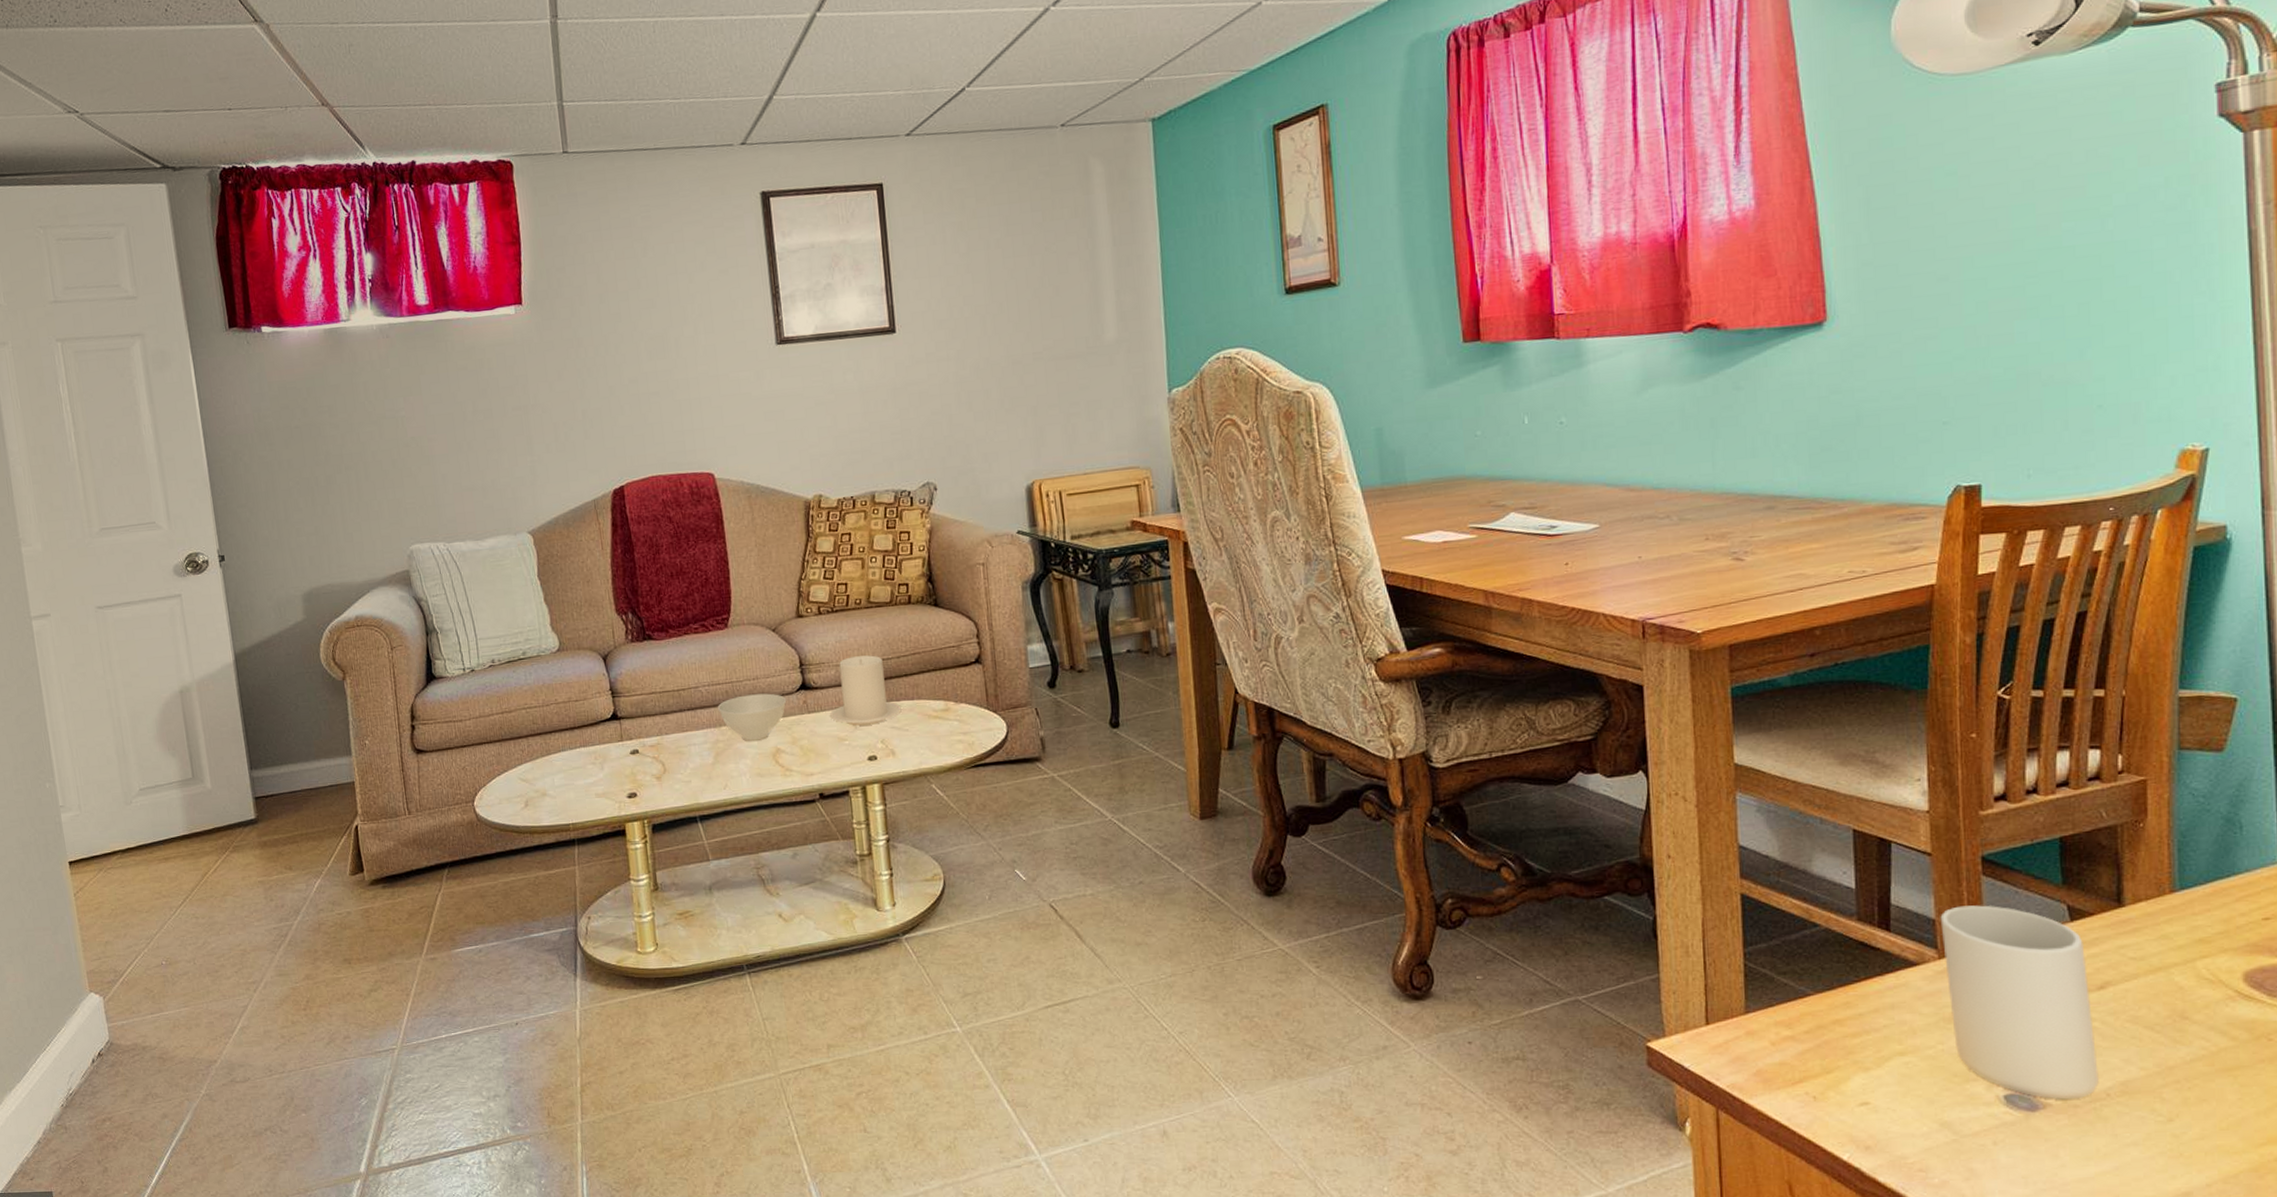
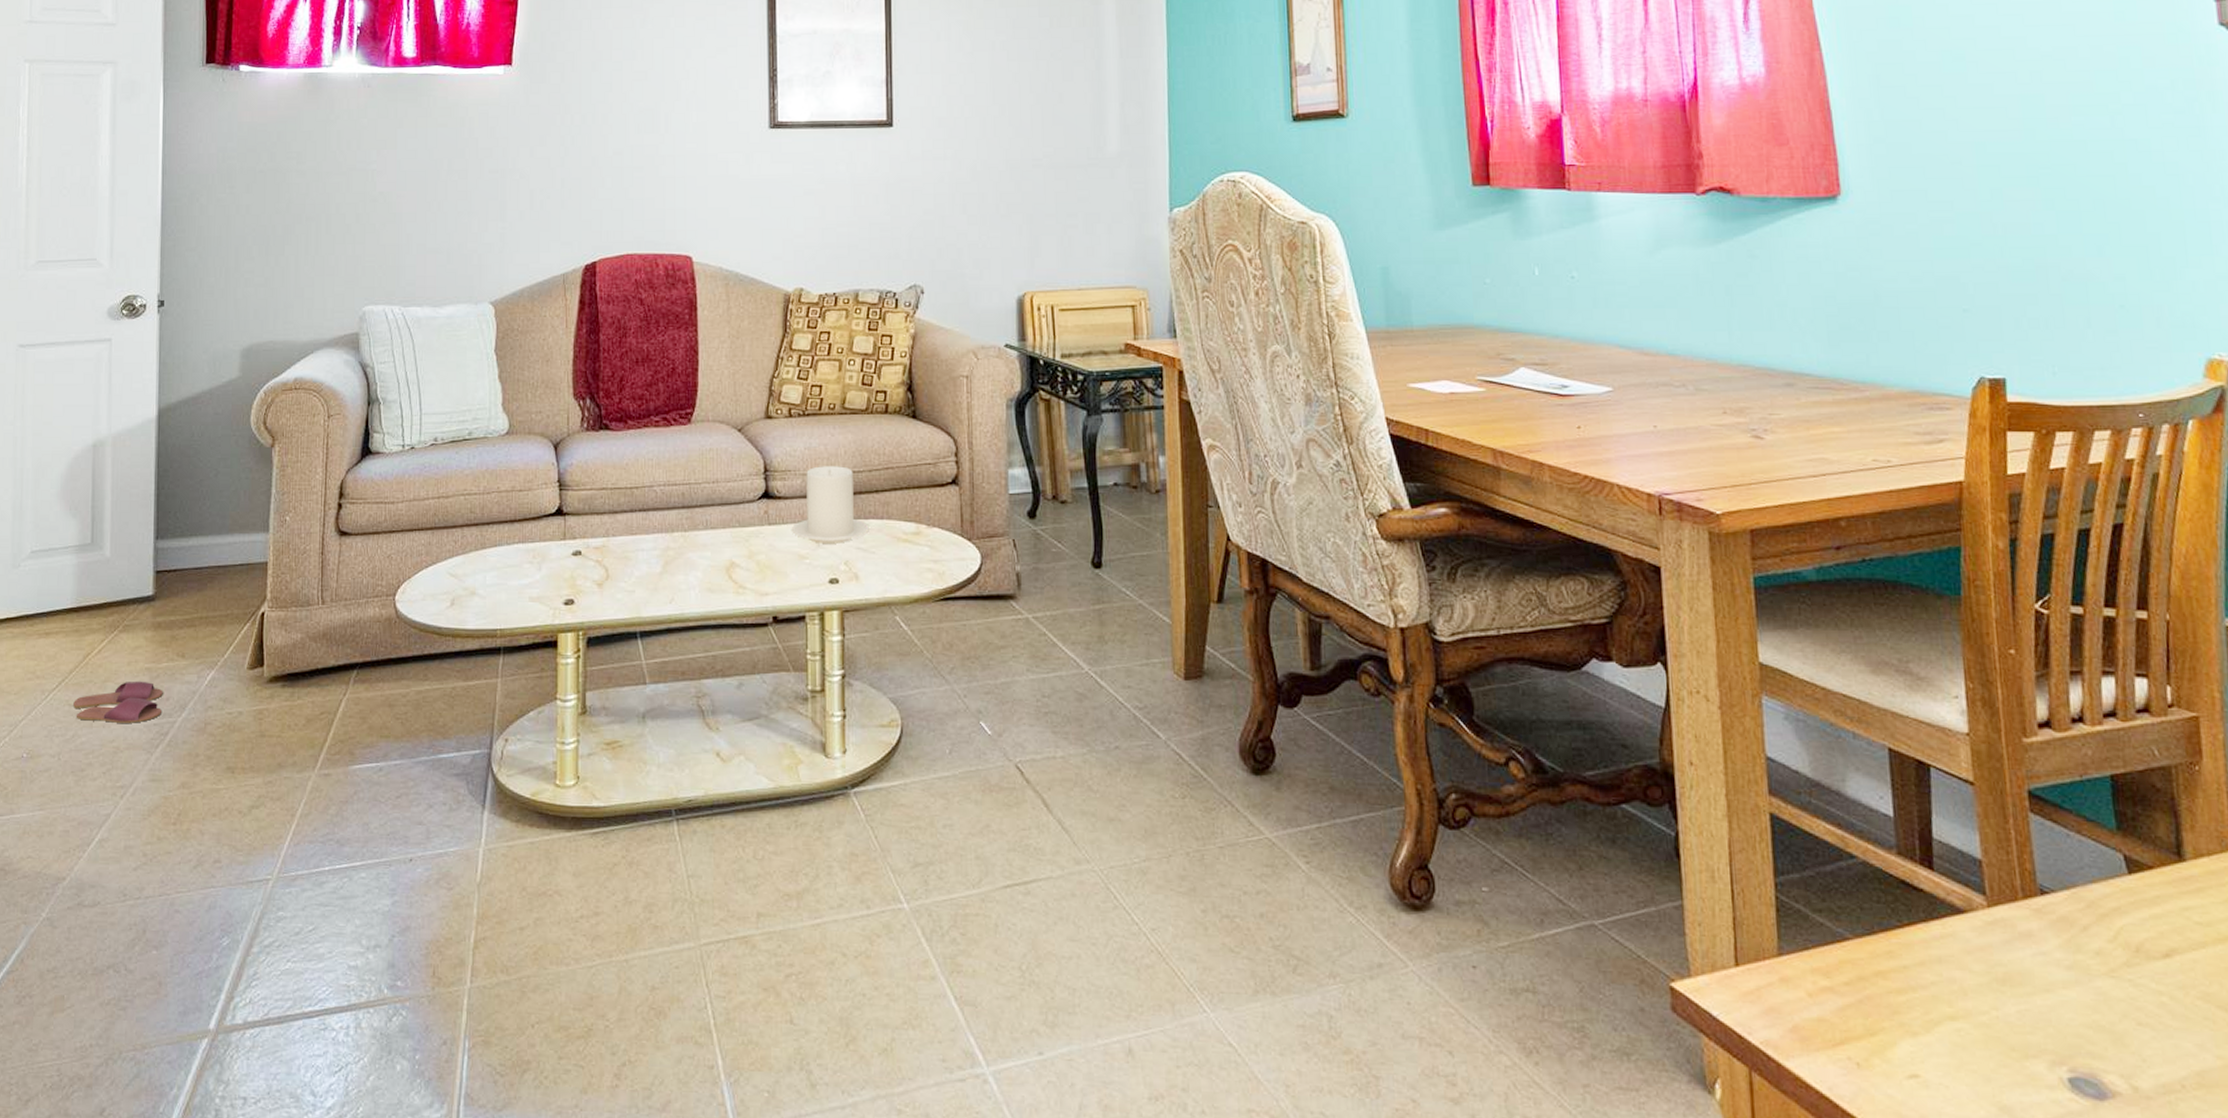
slippers: none [199,892,279,930] -> present [73,681,163,723]
bowl: present [717,693,787,742] -> none [671,499,747,552]
cup: present [1940,905,2099,1100] -> none [1987,846,2172,1089]

